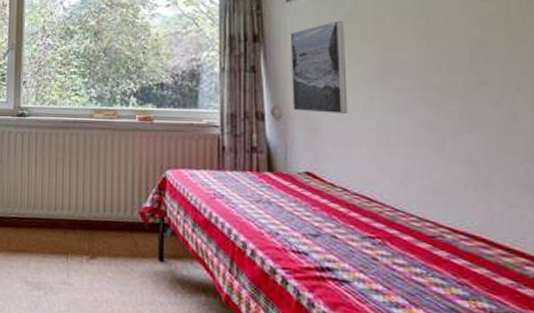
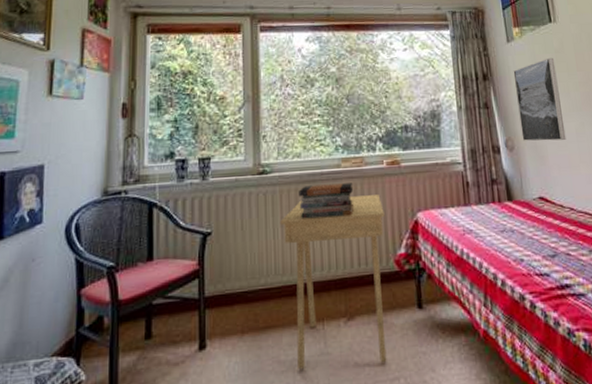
side table: none [34,144,133,303] -> present [279,195,387,369]
book stack: none [52,131,104,164] -> present [299,183,355,219]

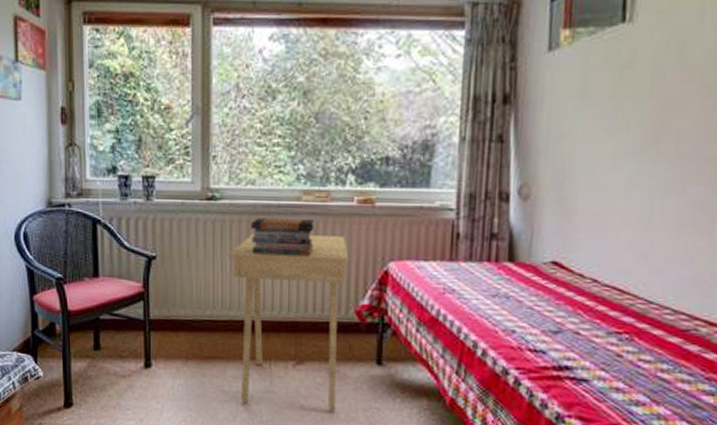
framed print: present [513,57,567,141] -> none [543,75,617,192]

